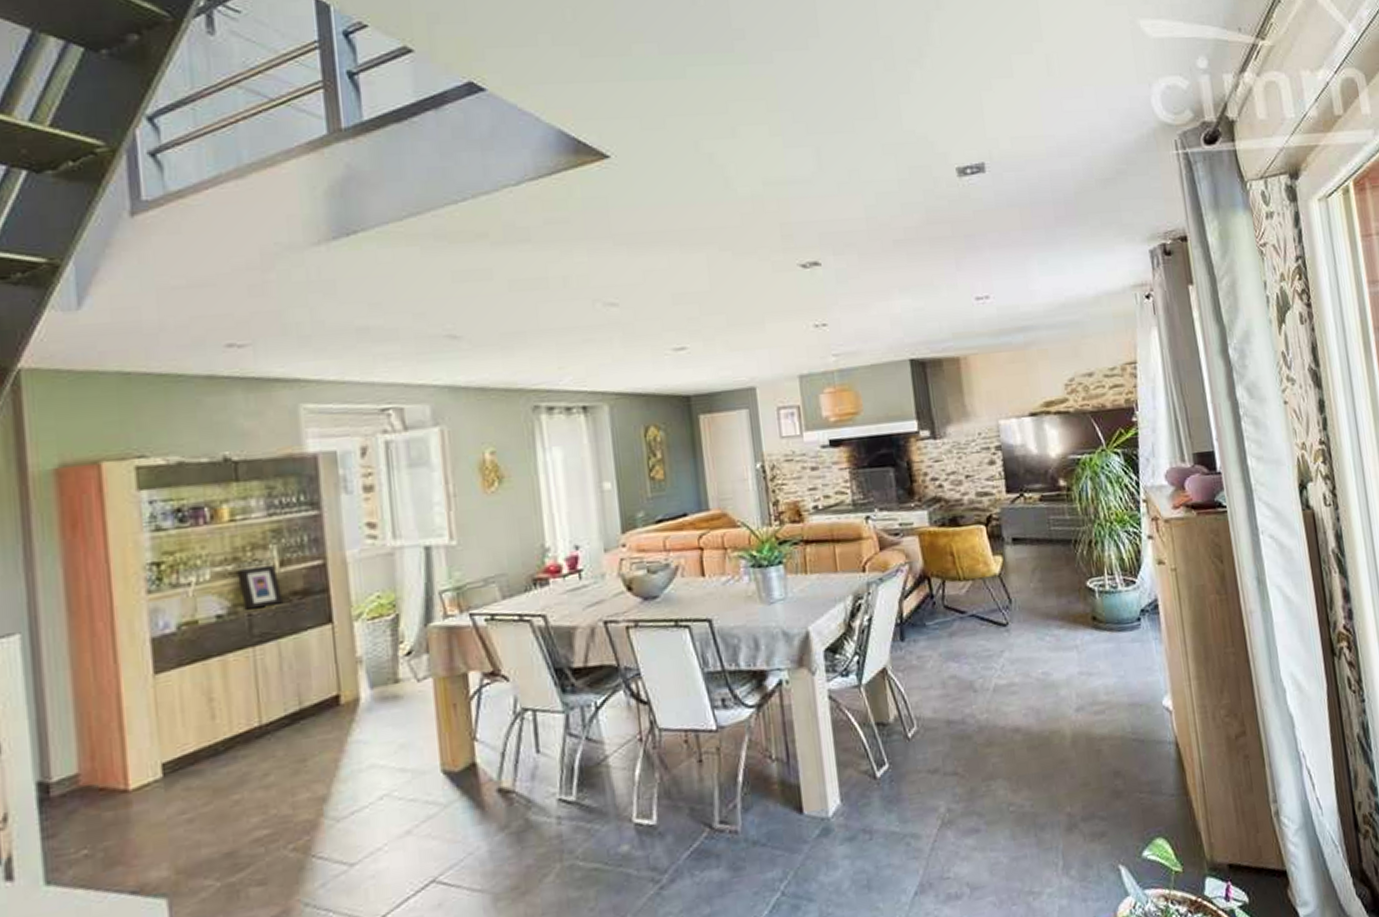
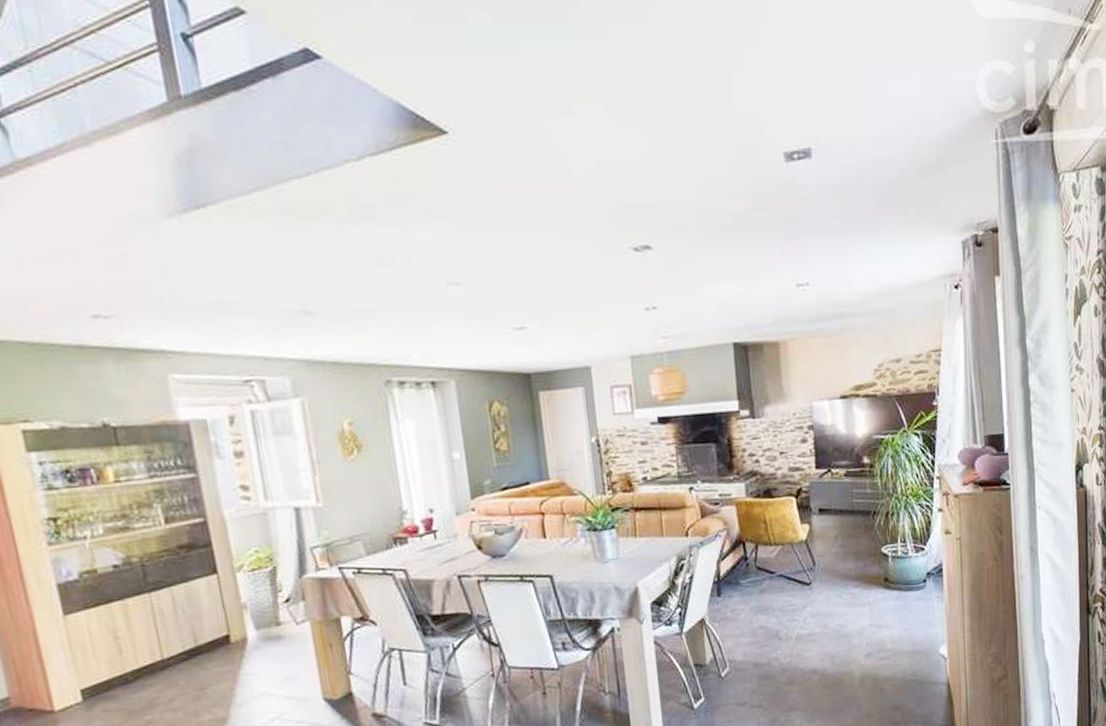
picture frame: present [237,564,282,610] -> none [127,521,171,561]

